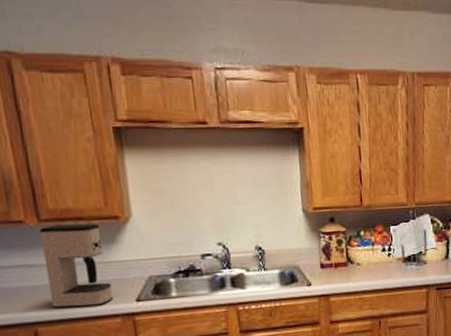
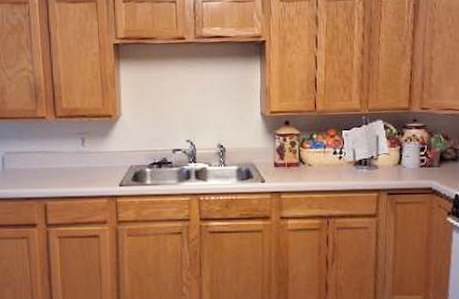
coffee maker: present [40,223,114,309] -> none [55,120,103,188]

